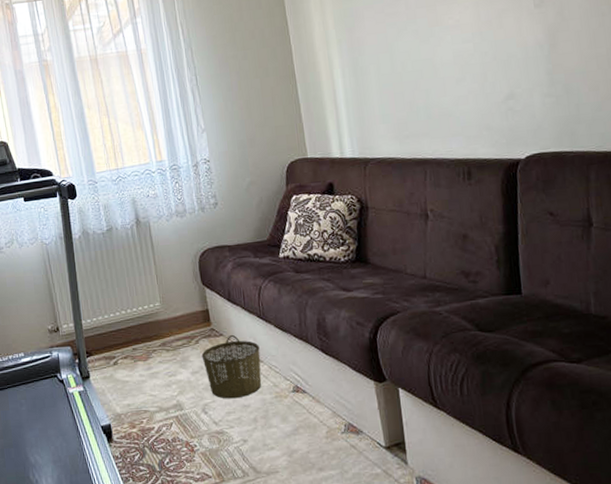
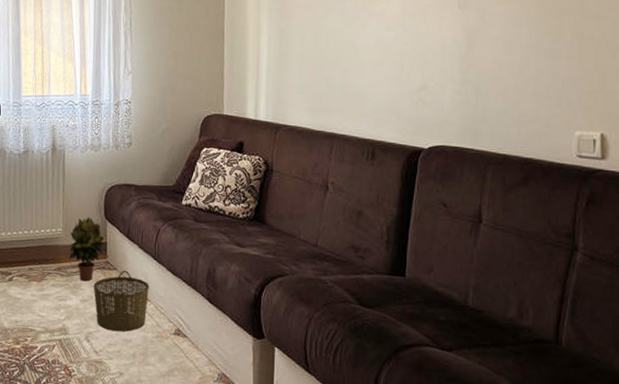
potted plant: none [169,286,210,353] -> present [68,217,107,282]

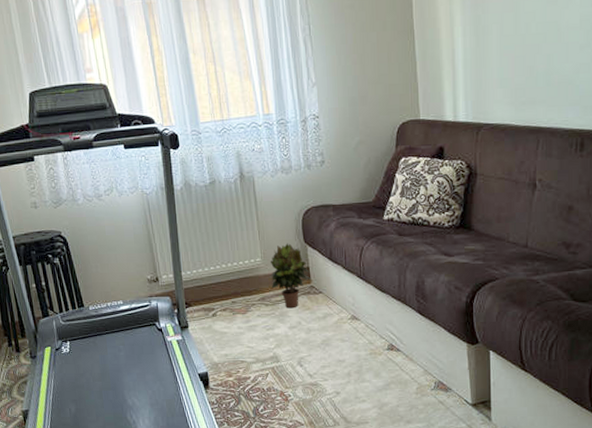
basket: present [93,270,149,332] -> none [300,292,358,354]

